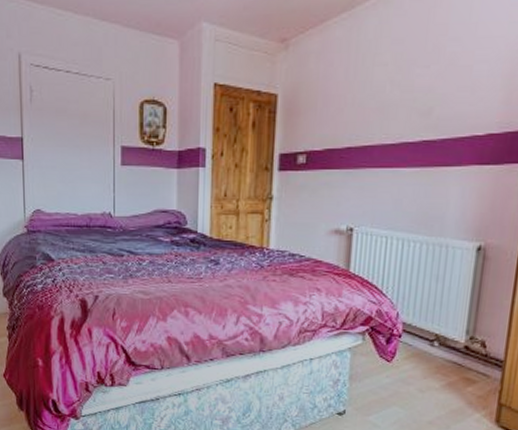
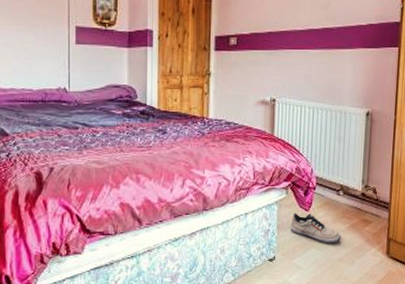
shoe: none [366,363,433,403] -> present [291,213,341,244]

